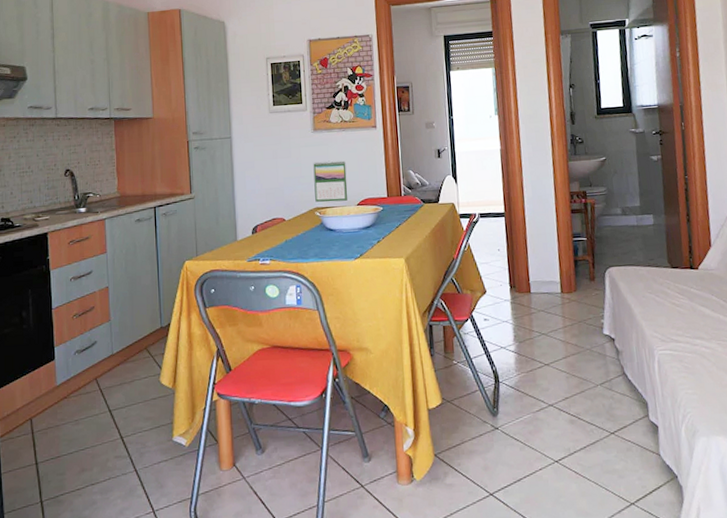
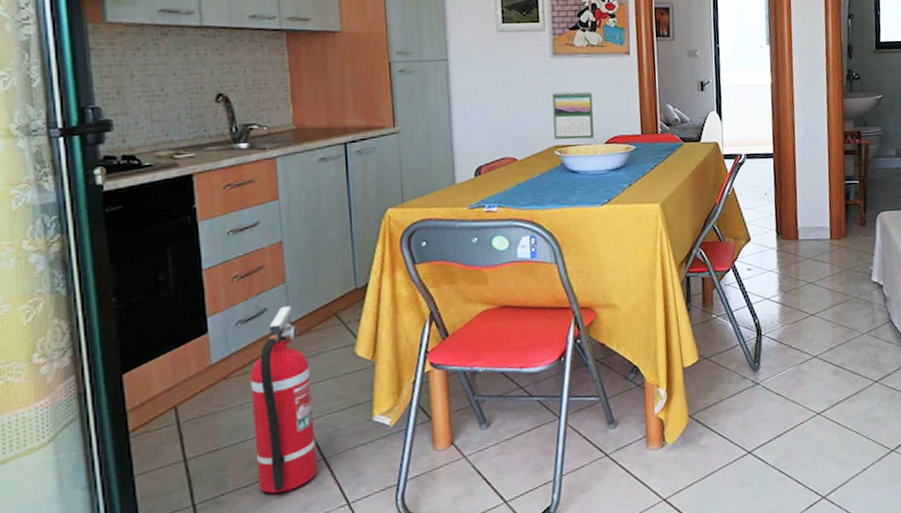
fire extinguisher: none [84,339,131,498] -> present [250,305,317,494]

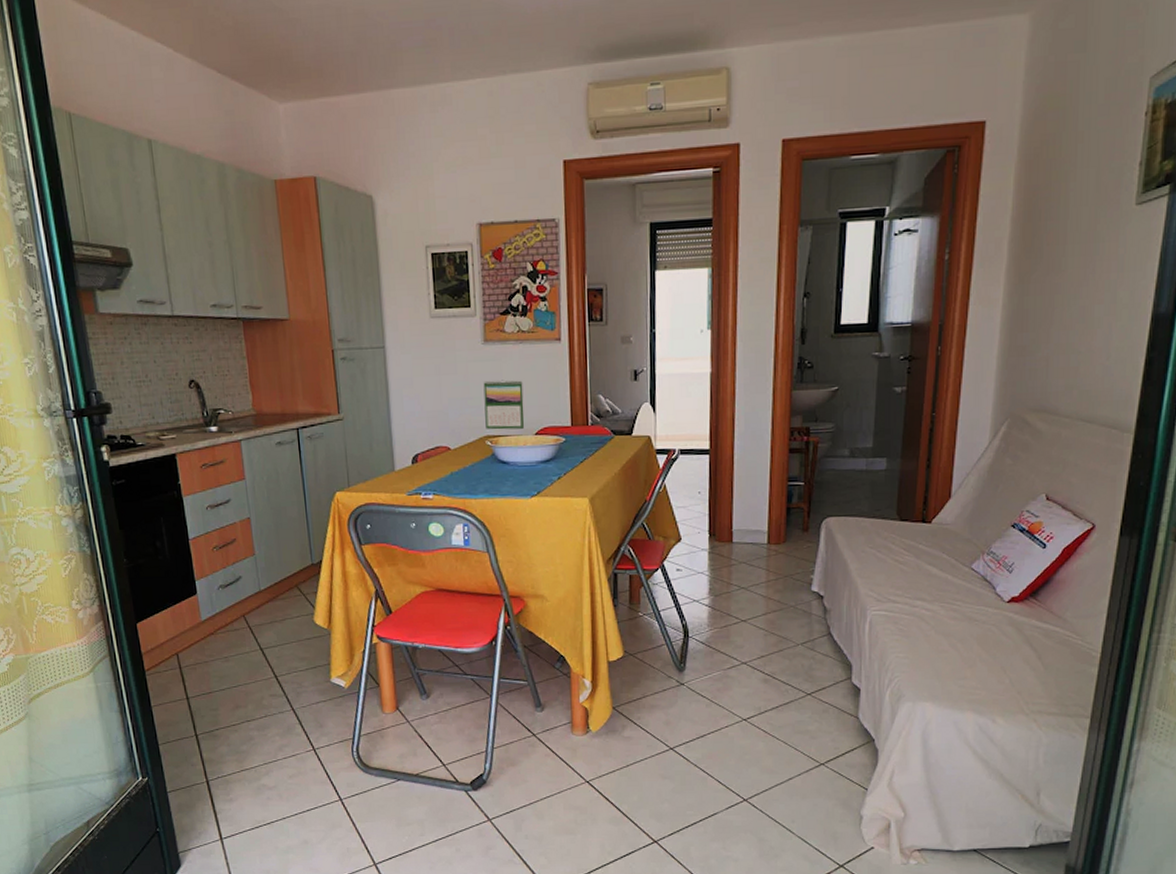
fire extinguisher: present [250,305,317,494] -> none [231,575,288,734]

